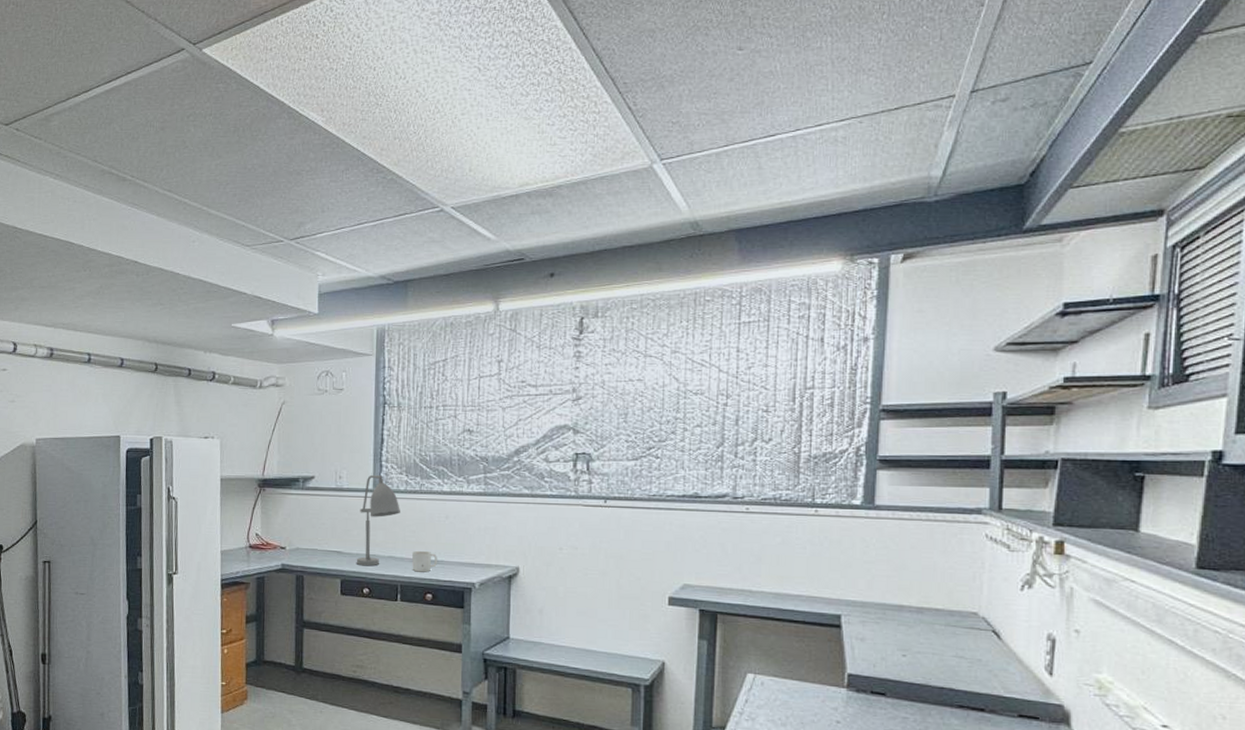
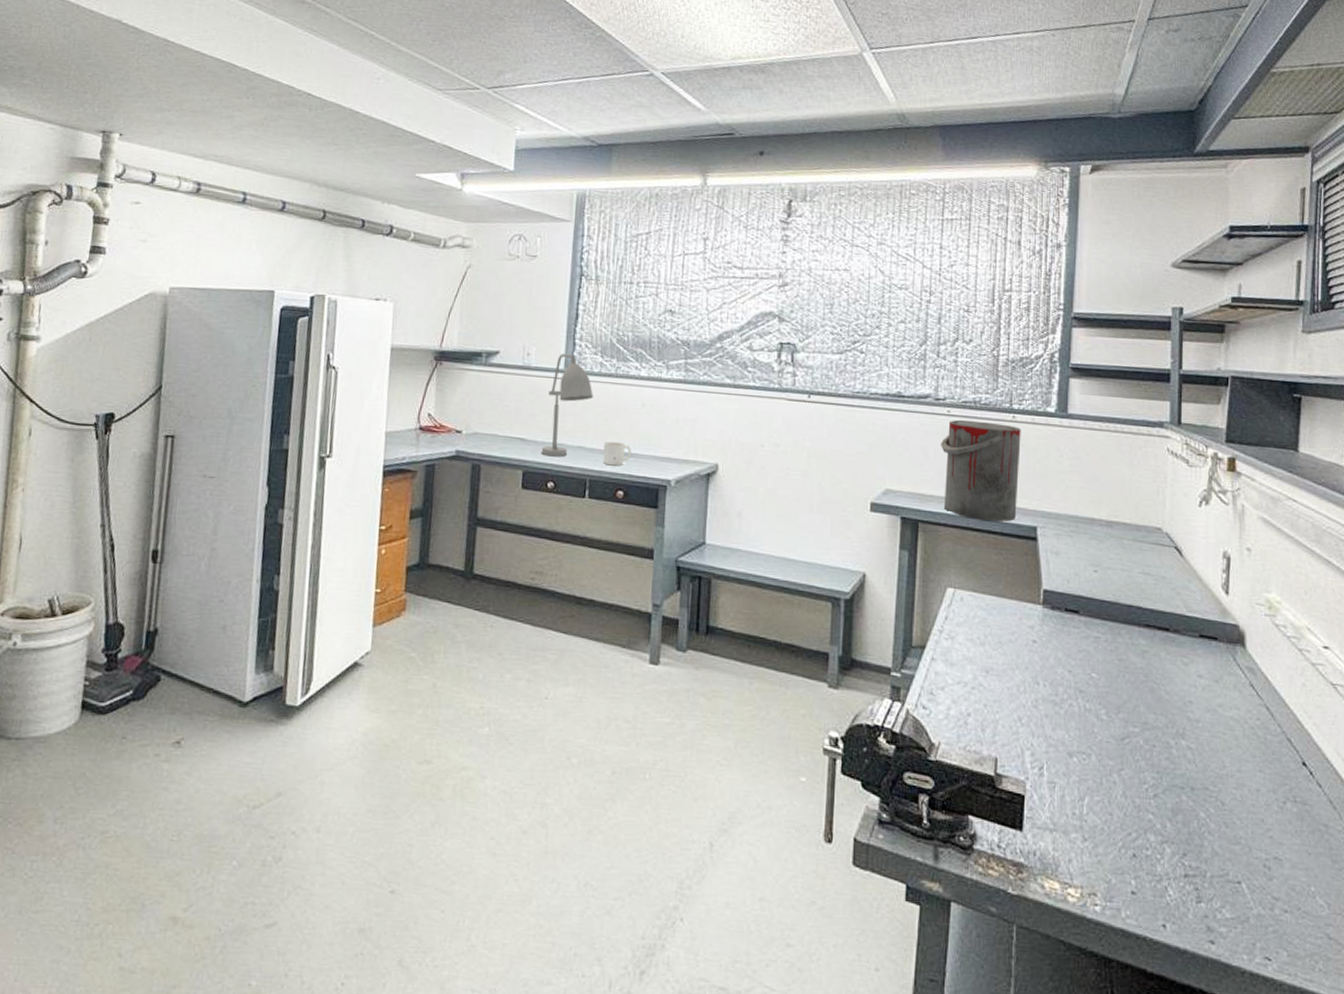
paint can: none [740,516,824,611] -> present [941,419,1021,521]

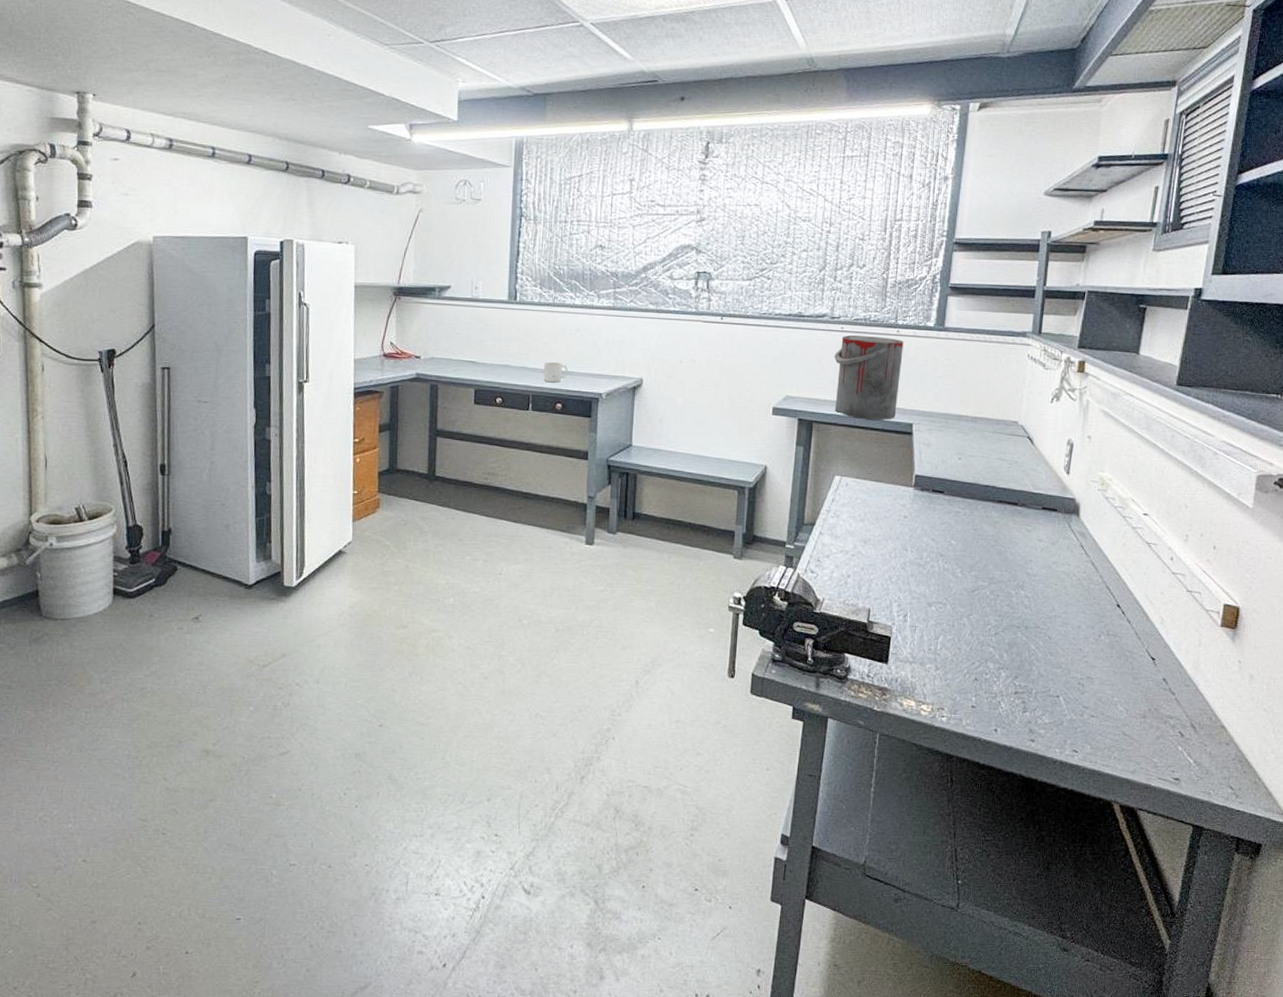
desk lamp: present [541,354,593,457] -> none [490,287,534,377]

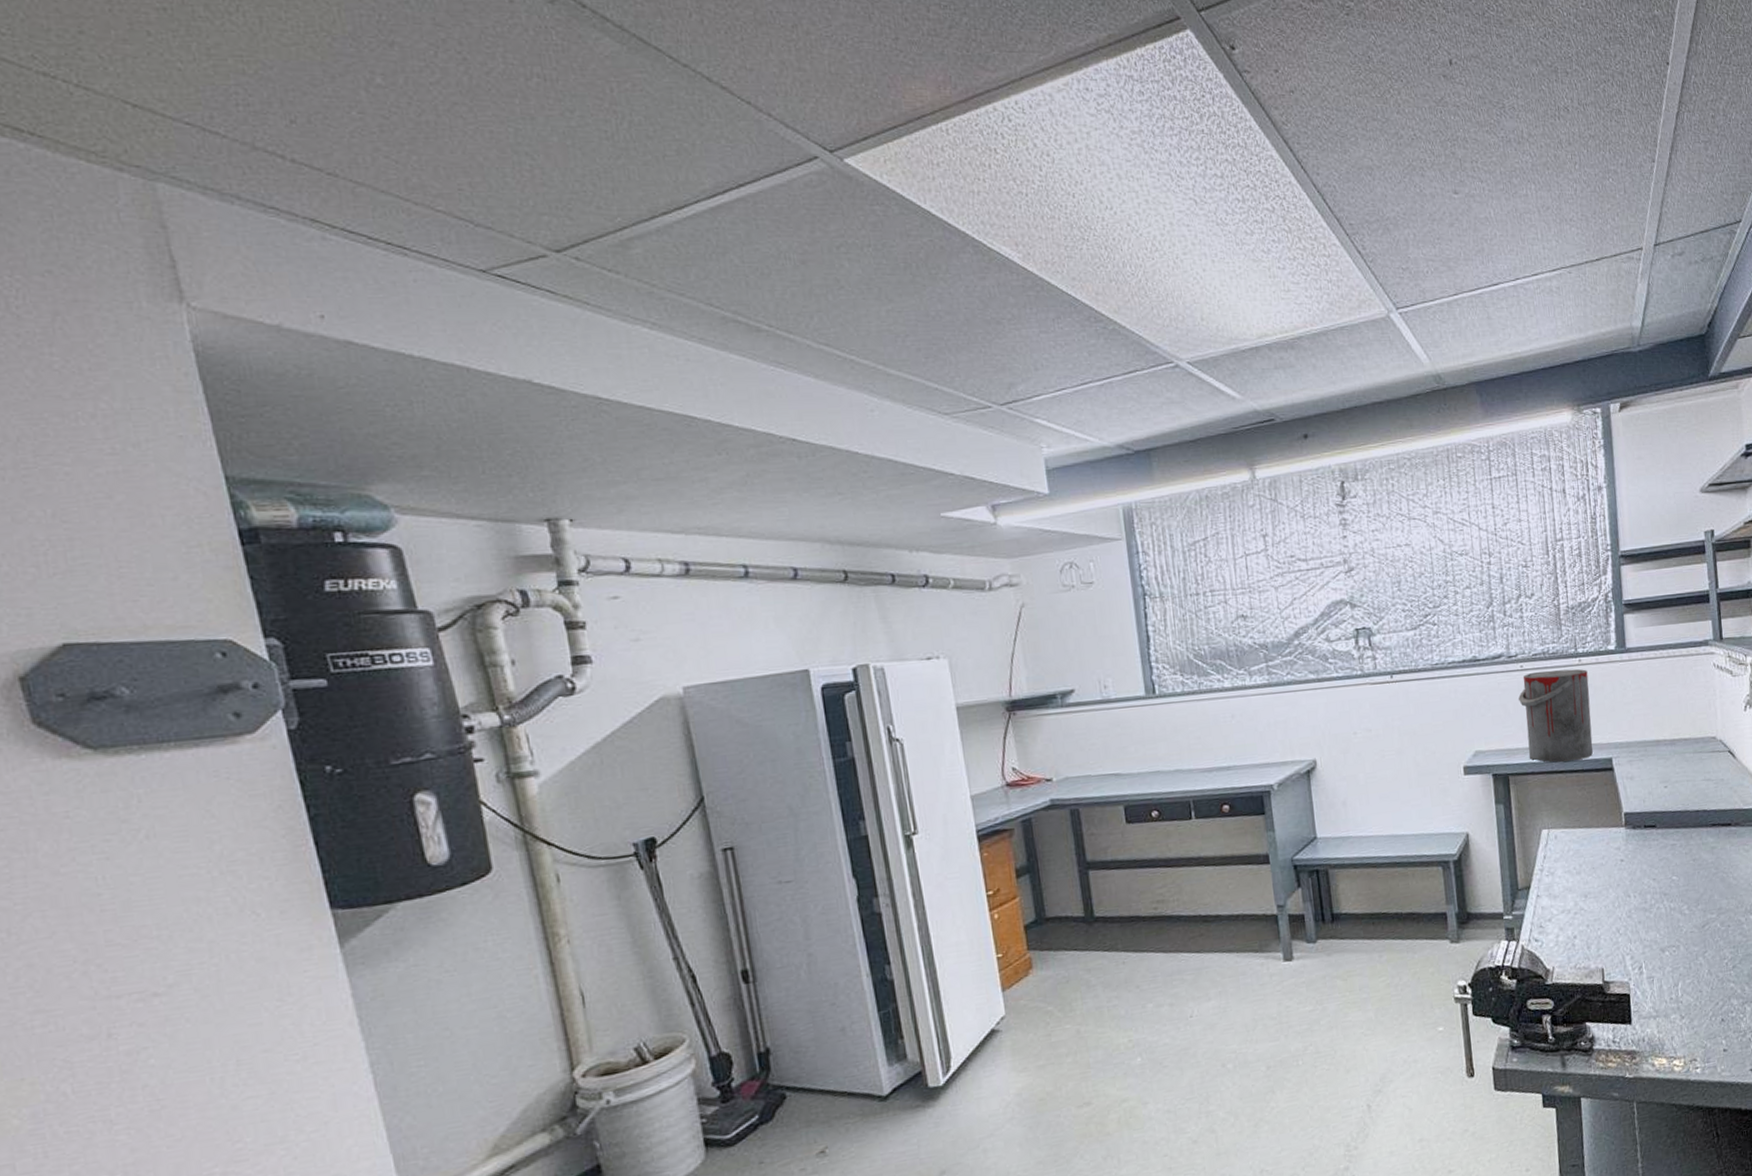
mug: present [544,361,568,383] -> none [1201,757,1230,783]

